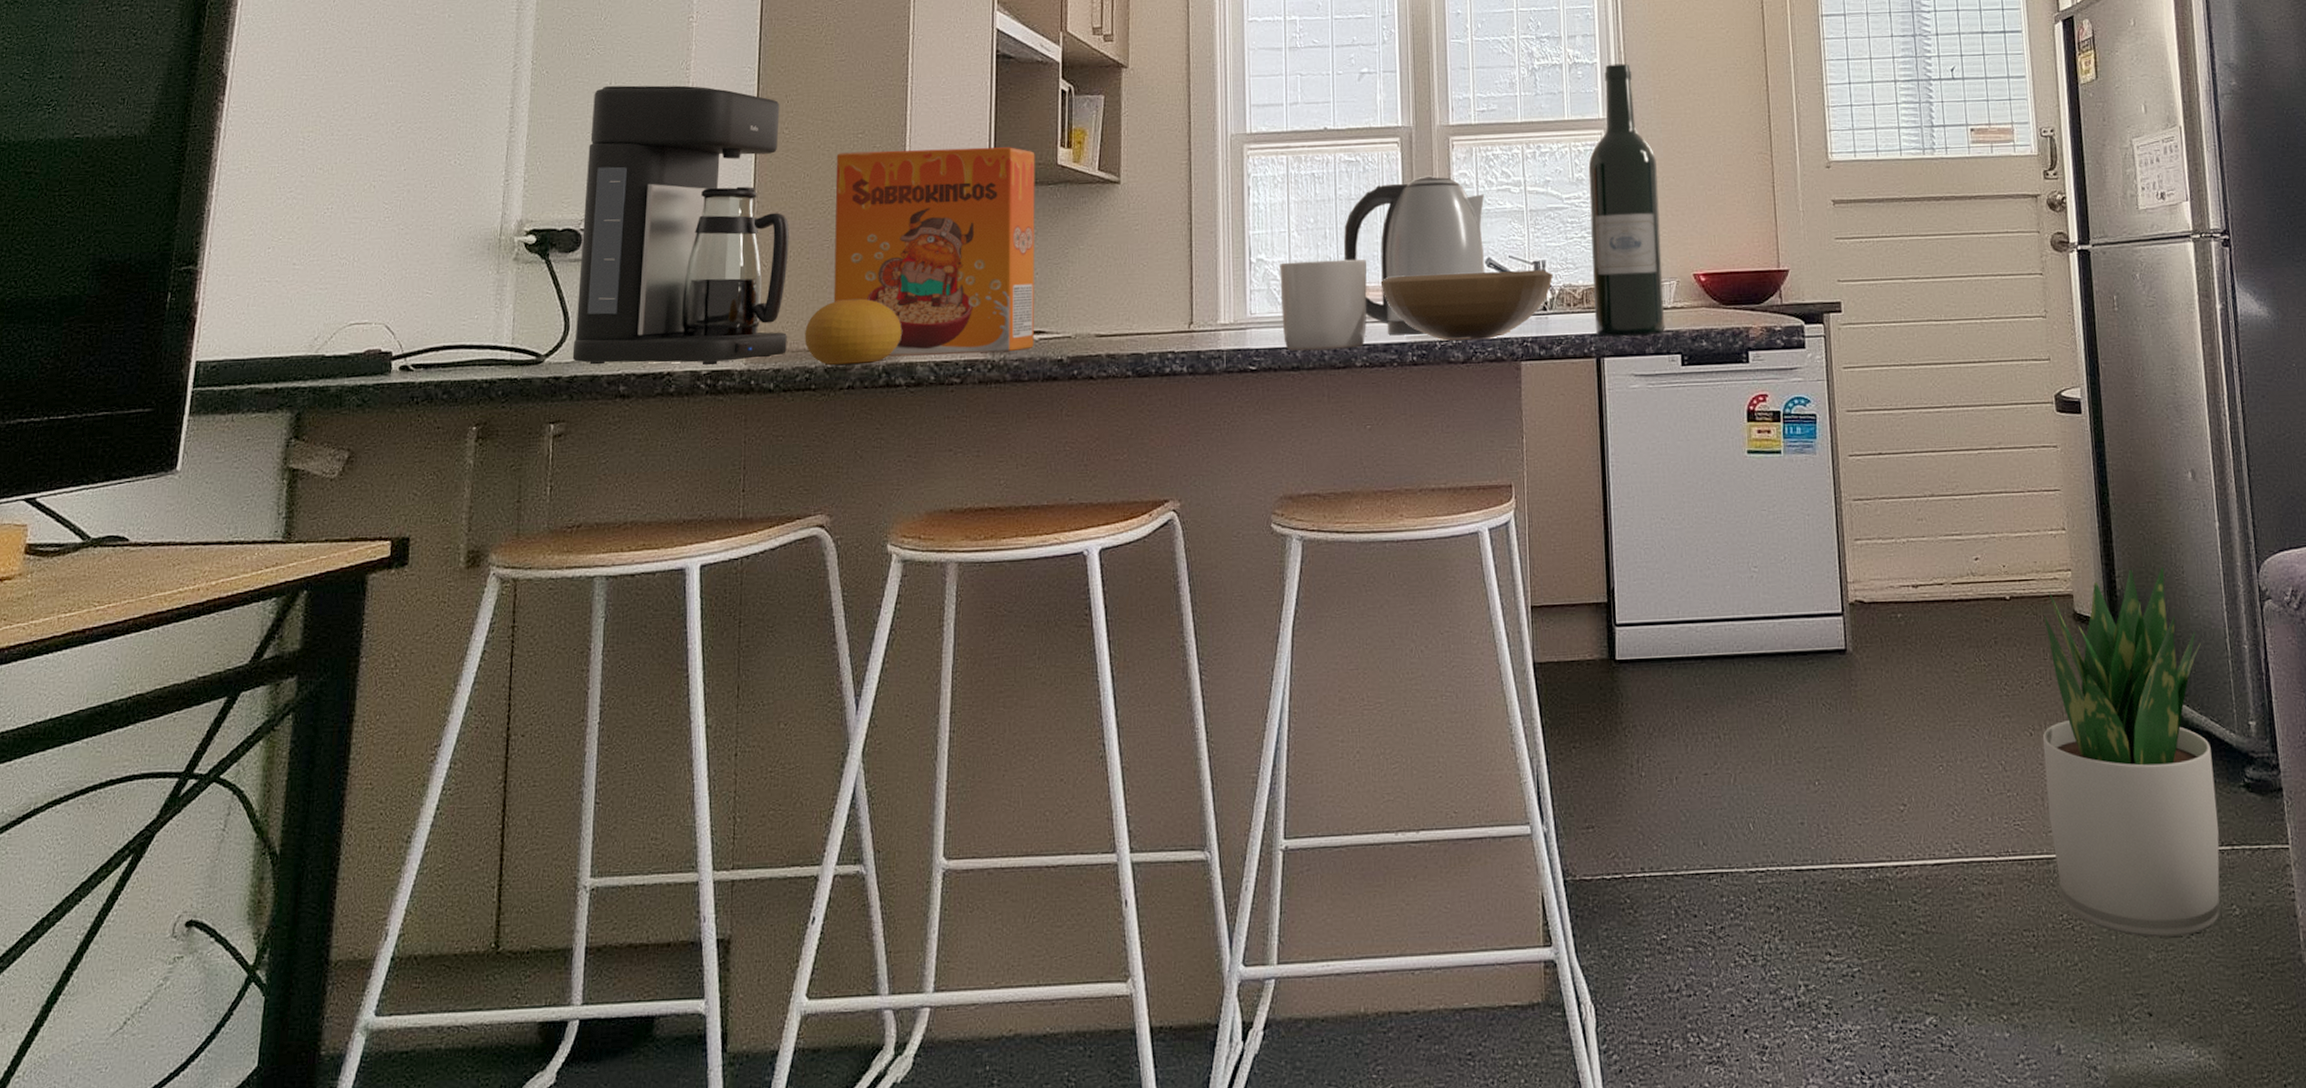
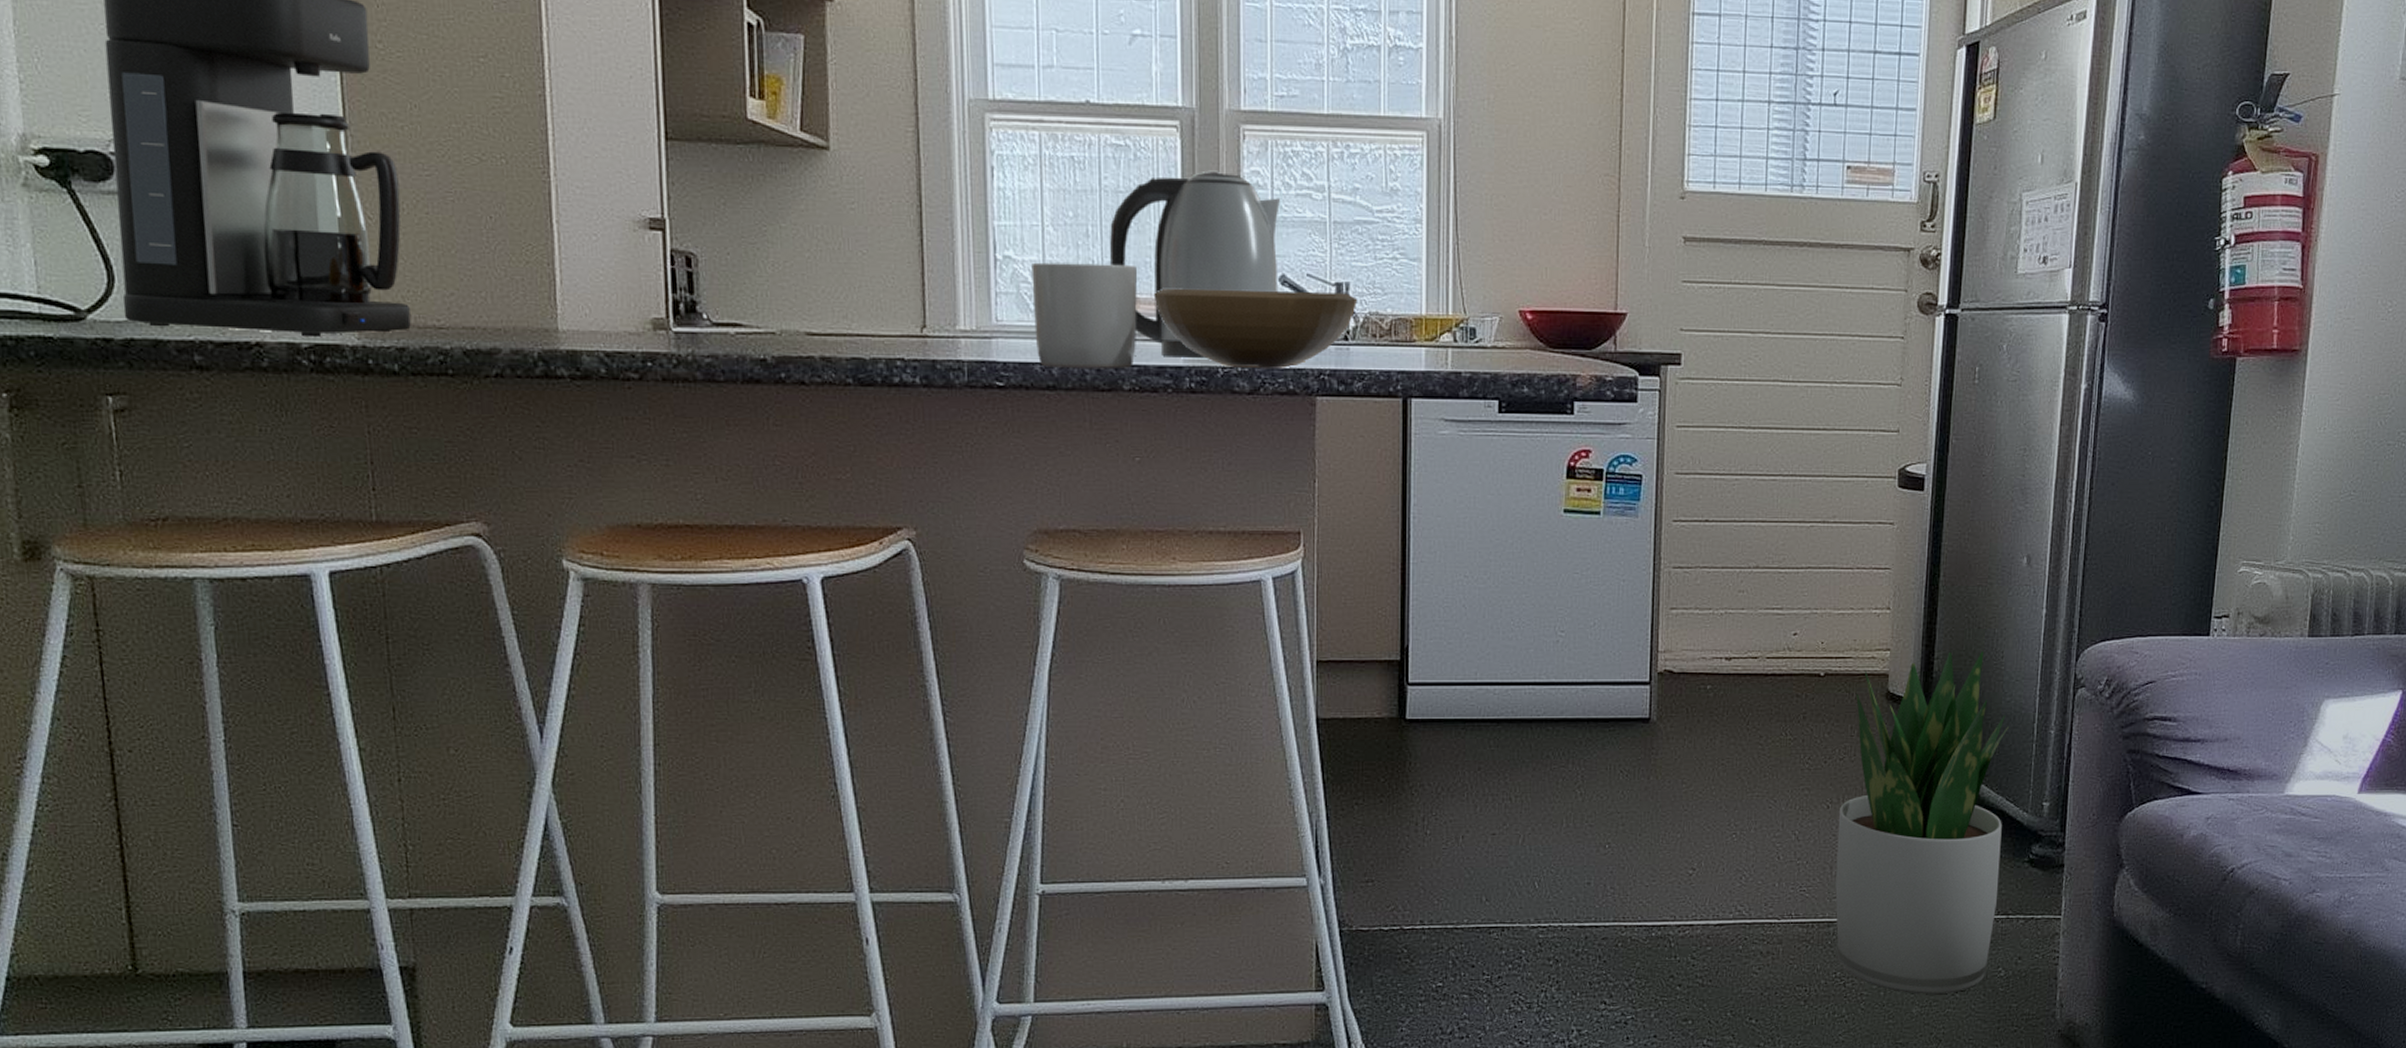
fruit: present [804,298,902,366] -> none [432,268,560,349]
cereal box: present [833,147,1035,357] -> none [452,80,729,346]
wine bottle: present [1588,63,1665,337] -> none [1403,51,1485,376]

